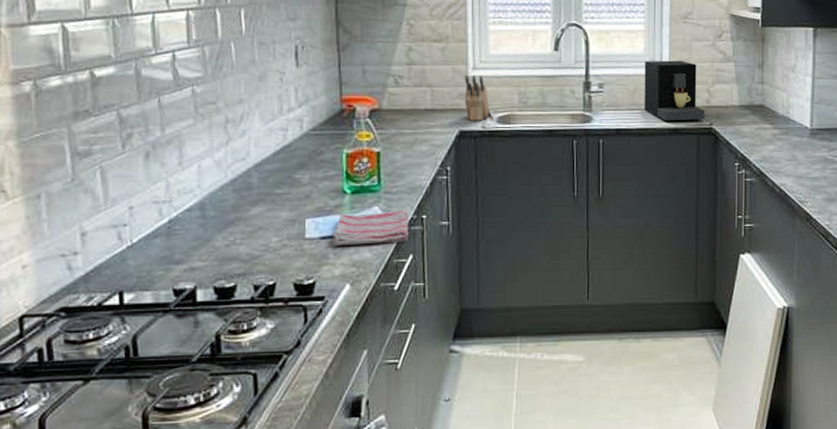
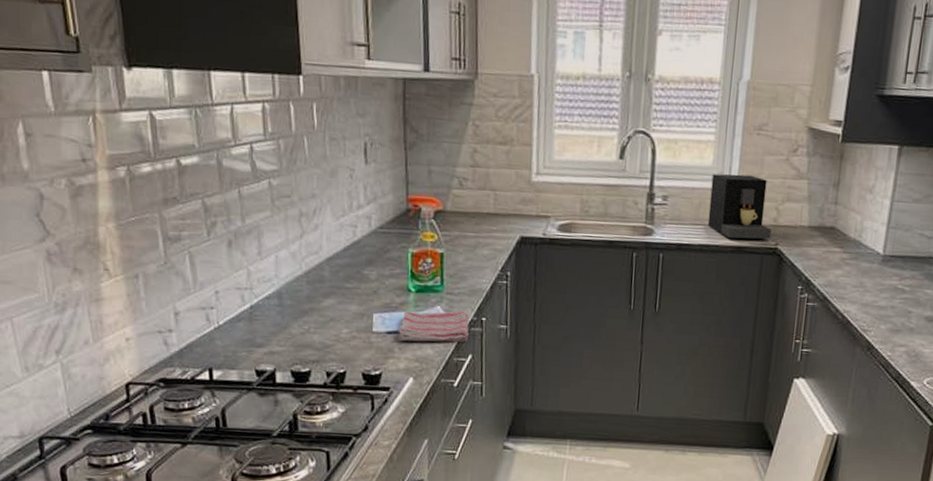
knife block: present [464,75,491,121] -> none [526,180,552,228]

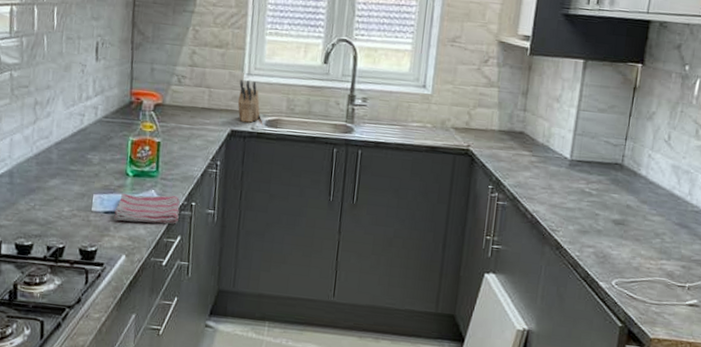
knife block: none [526,180,552,228] -> present [237,80,261,123]
coffee maker: present [707,173,772,240] -> none [403,79,464,141]

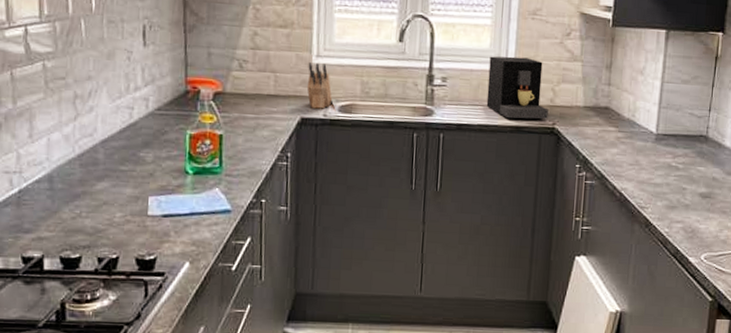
dish towel: present [114,194,180,224] -> none [174,193,248,225]
coffee maker: none [403,79,464,141] -> present [486,56,548,119]

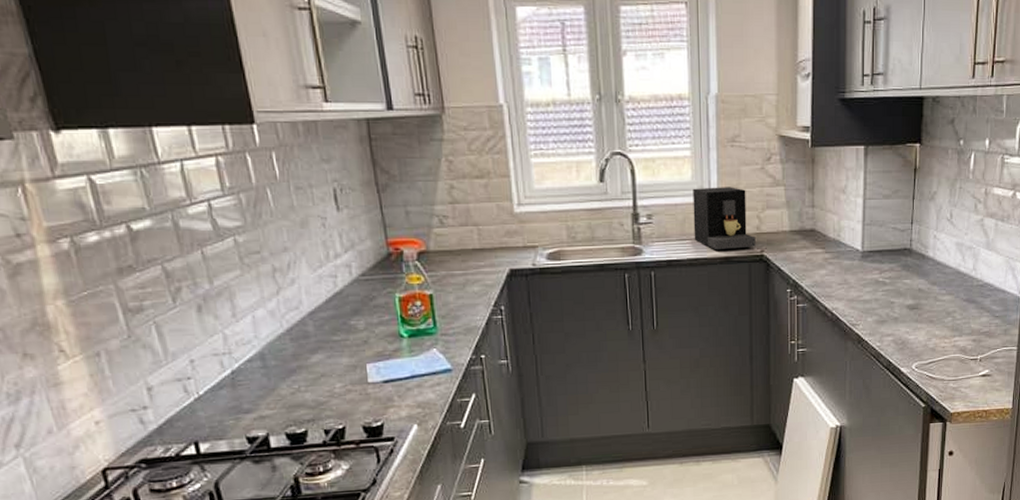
knife block: present [306,62,333,109] -> none [510,212,540,259]

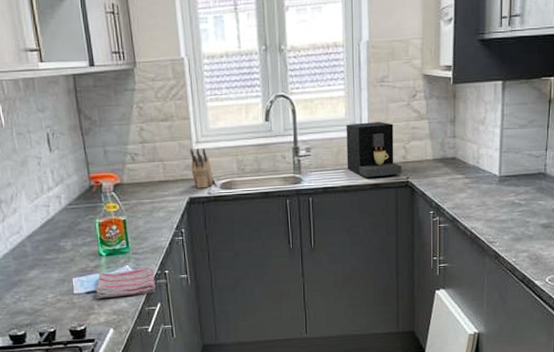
dish towel: none [395,351,469,389] -> present [95,267,156,299]
knife block: none [510,212,540,259] -> present [190,148,214,189]

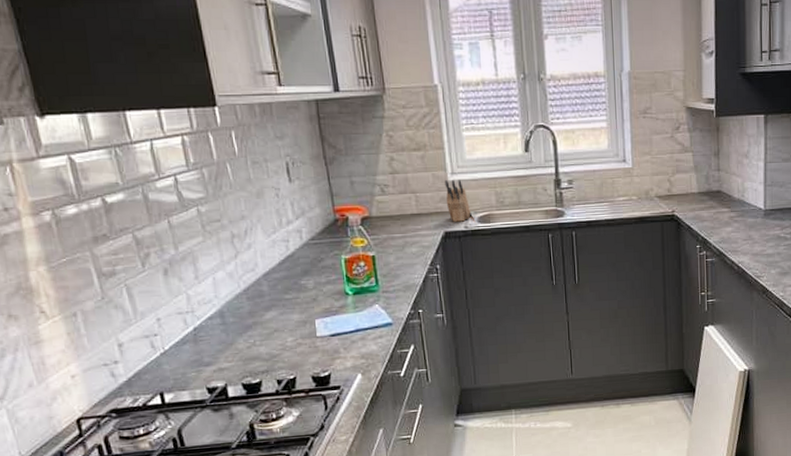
dish towel: present [95,267,156,299] -> none [341,307,408,342]
coffee maker: present [346,121,402,178] -> none [609,154,667,211]

